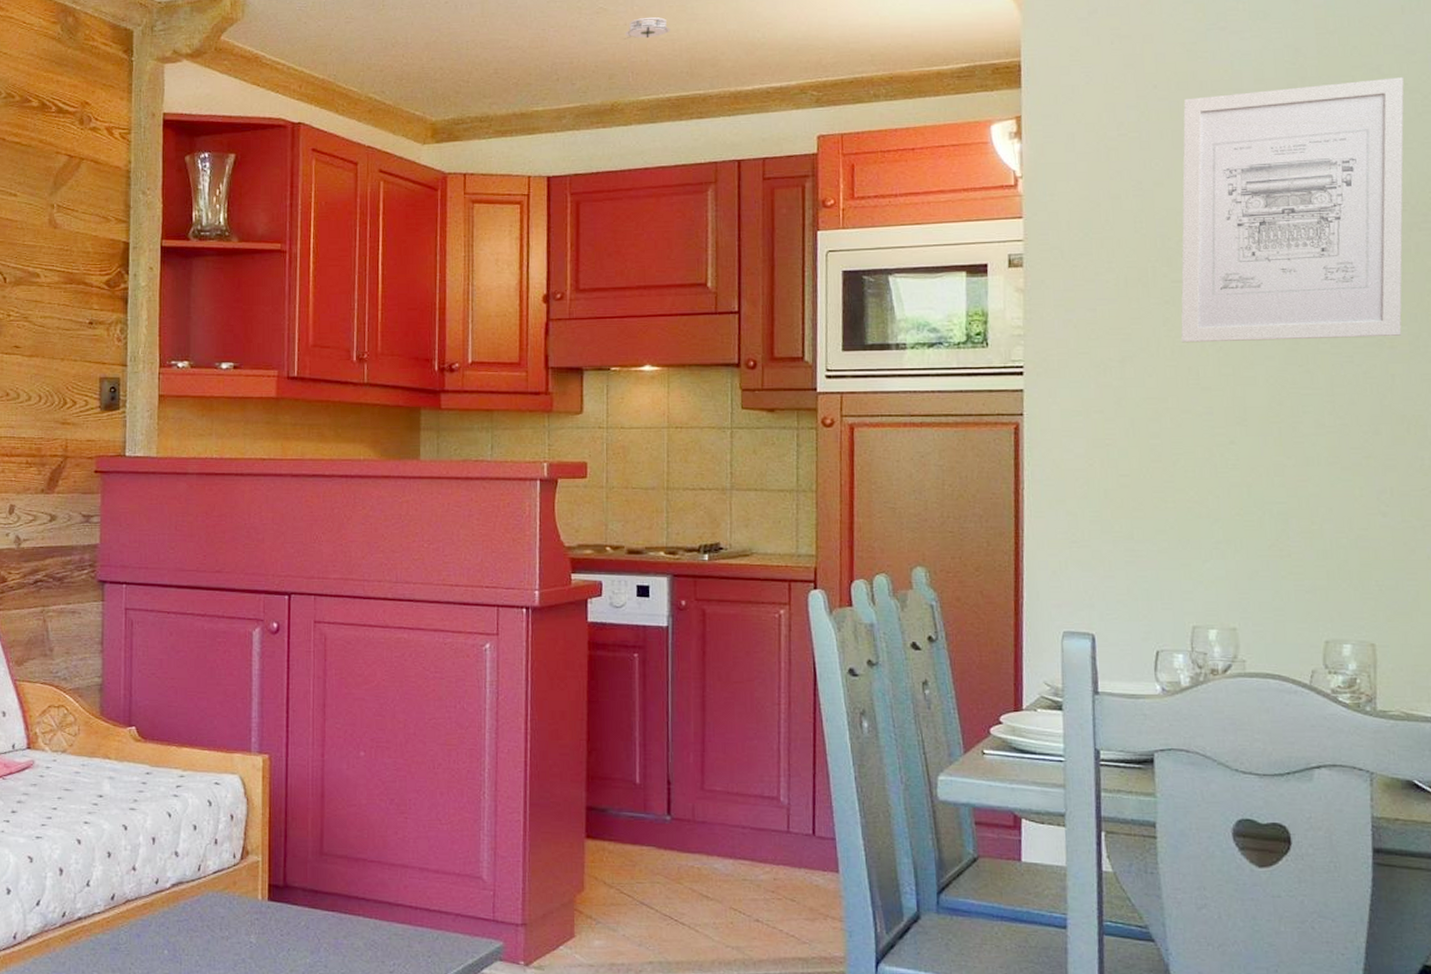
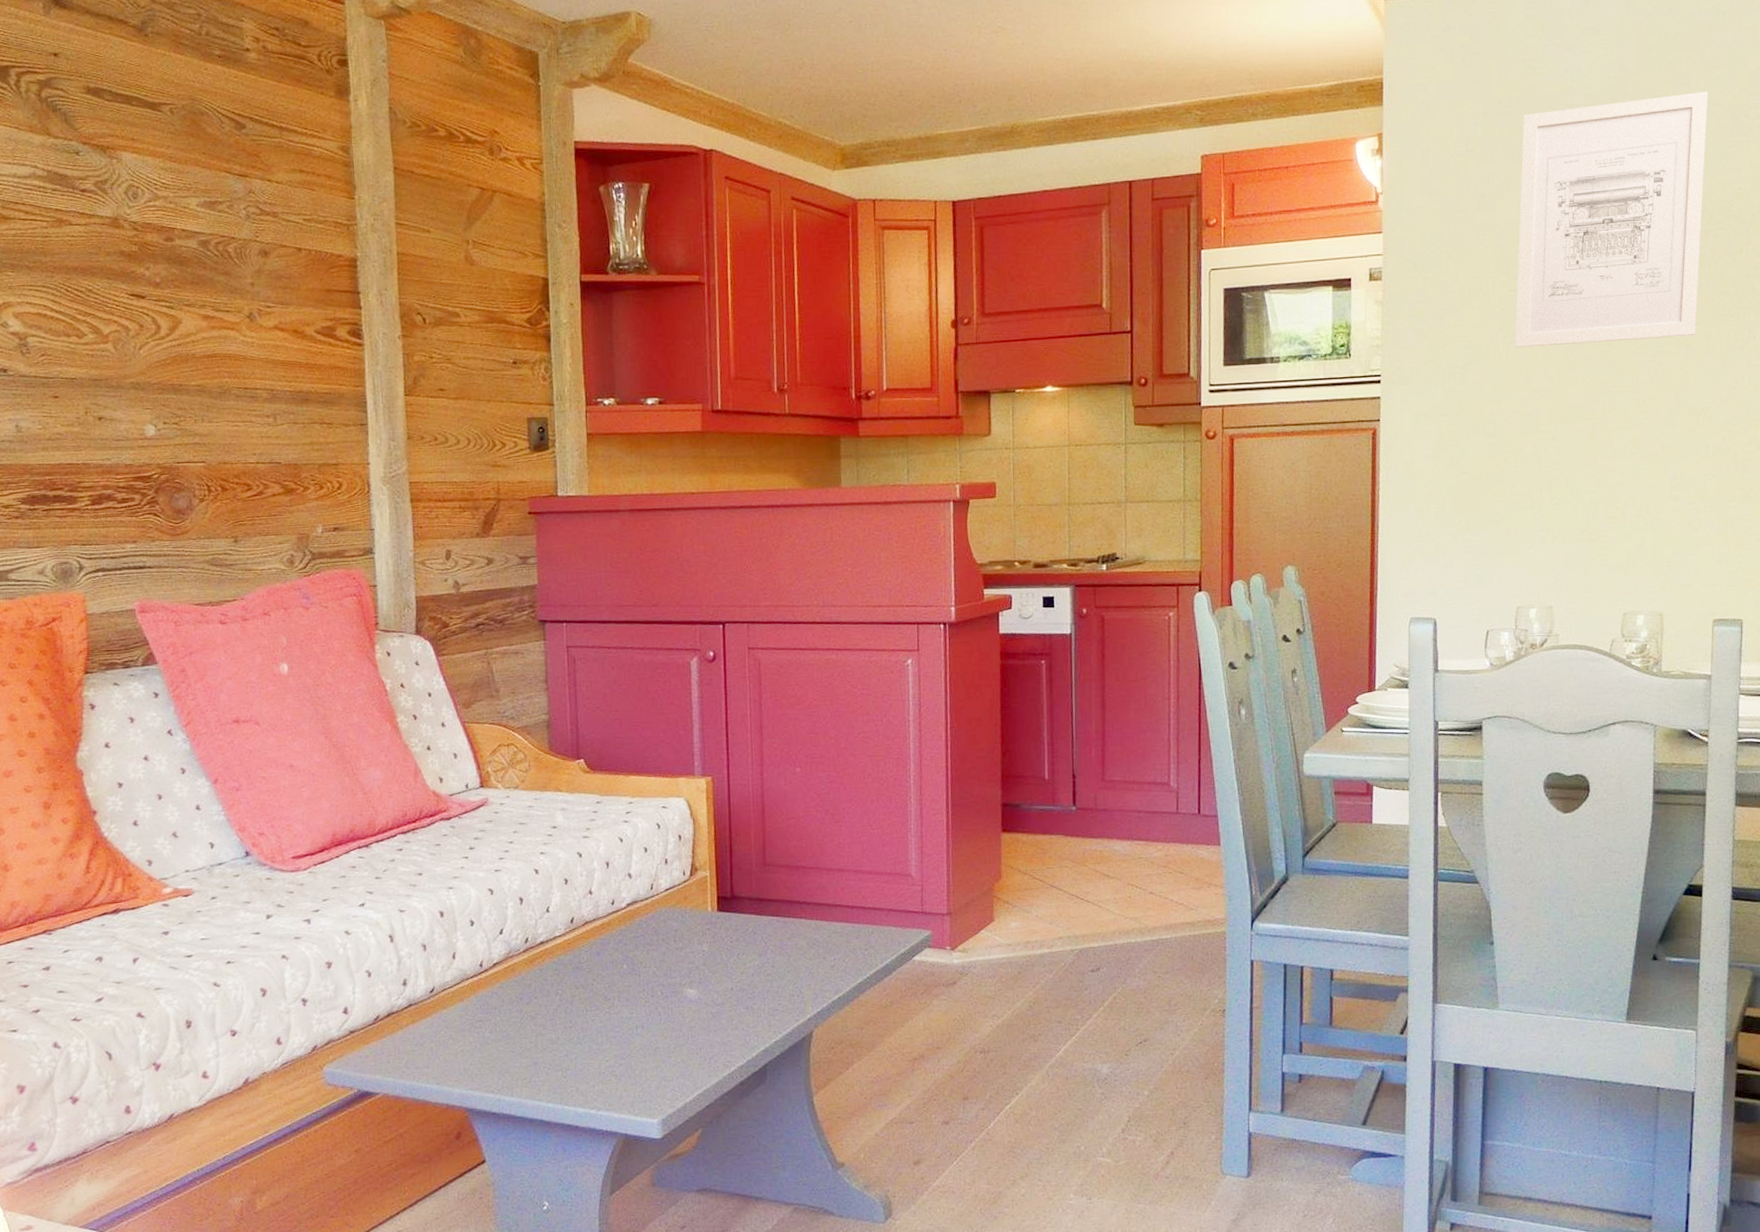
smoke detector: present [623,17,670,40] -> none [1021,36,1065,60]

